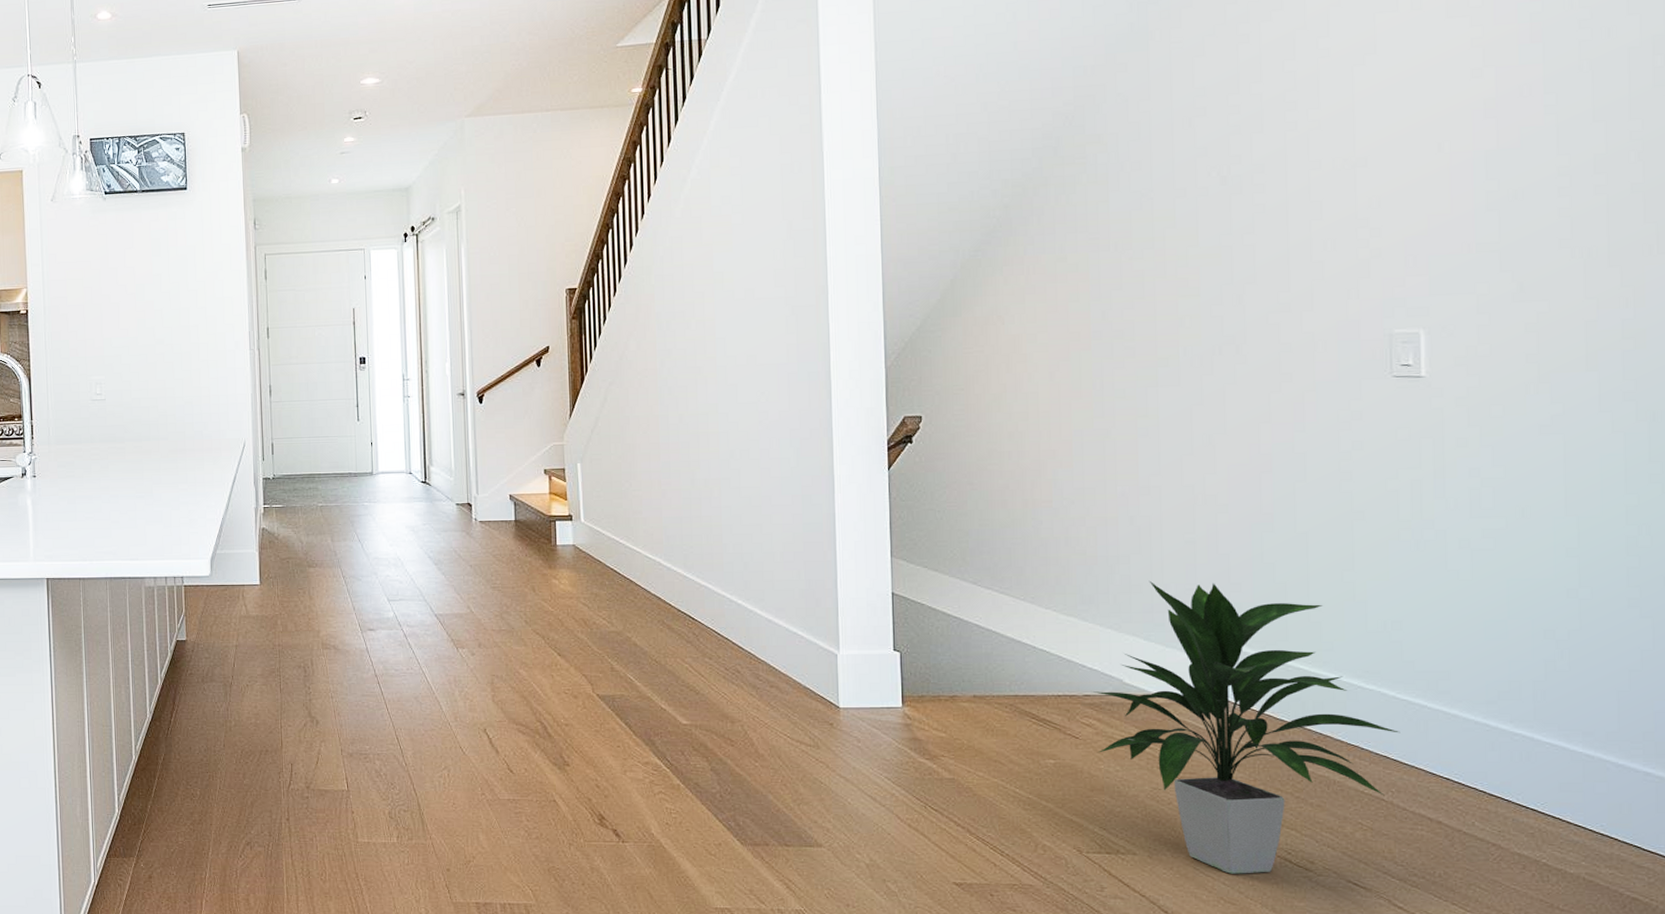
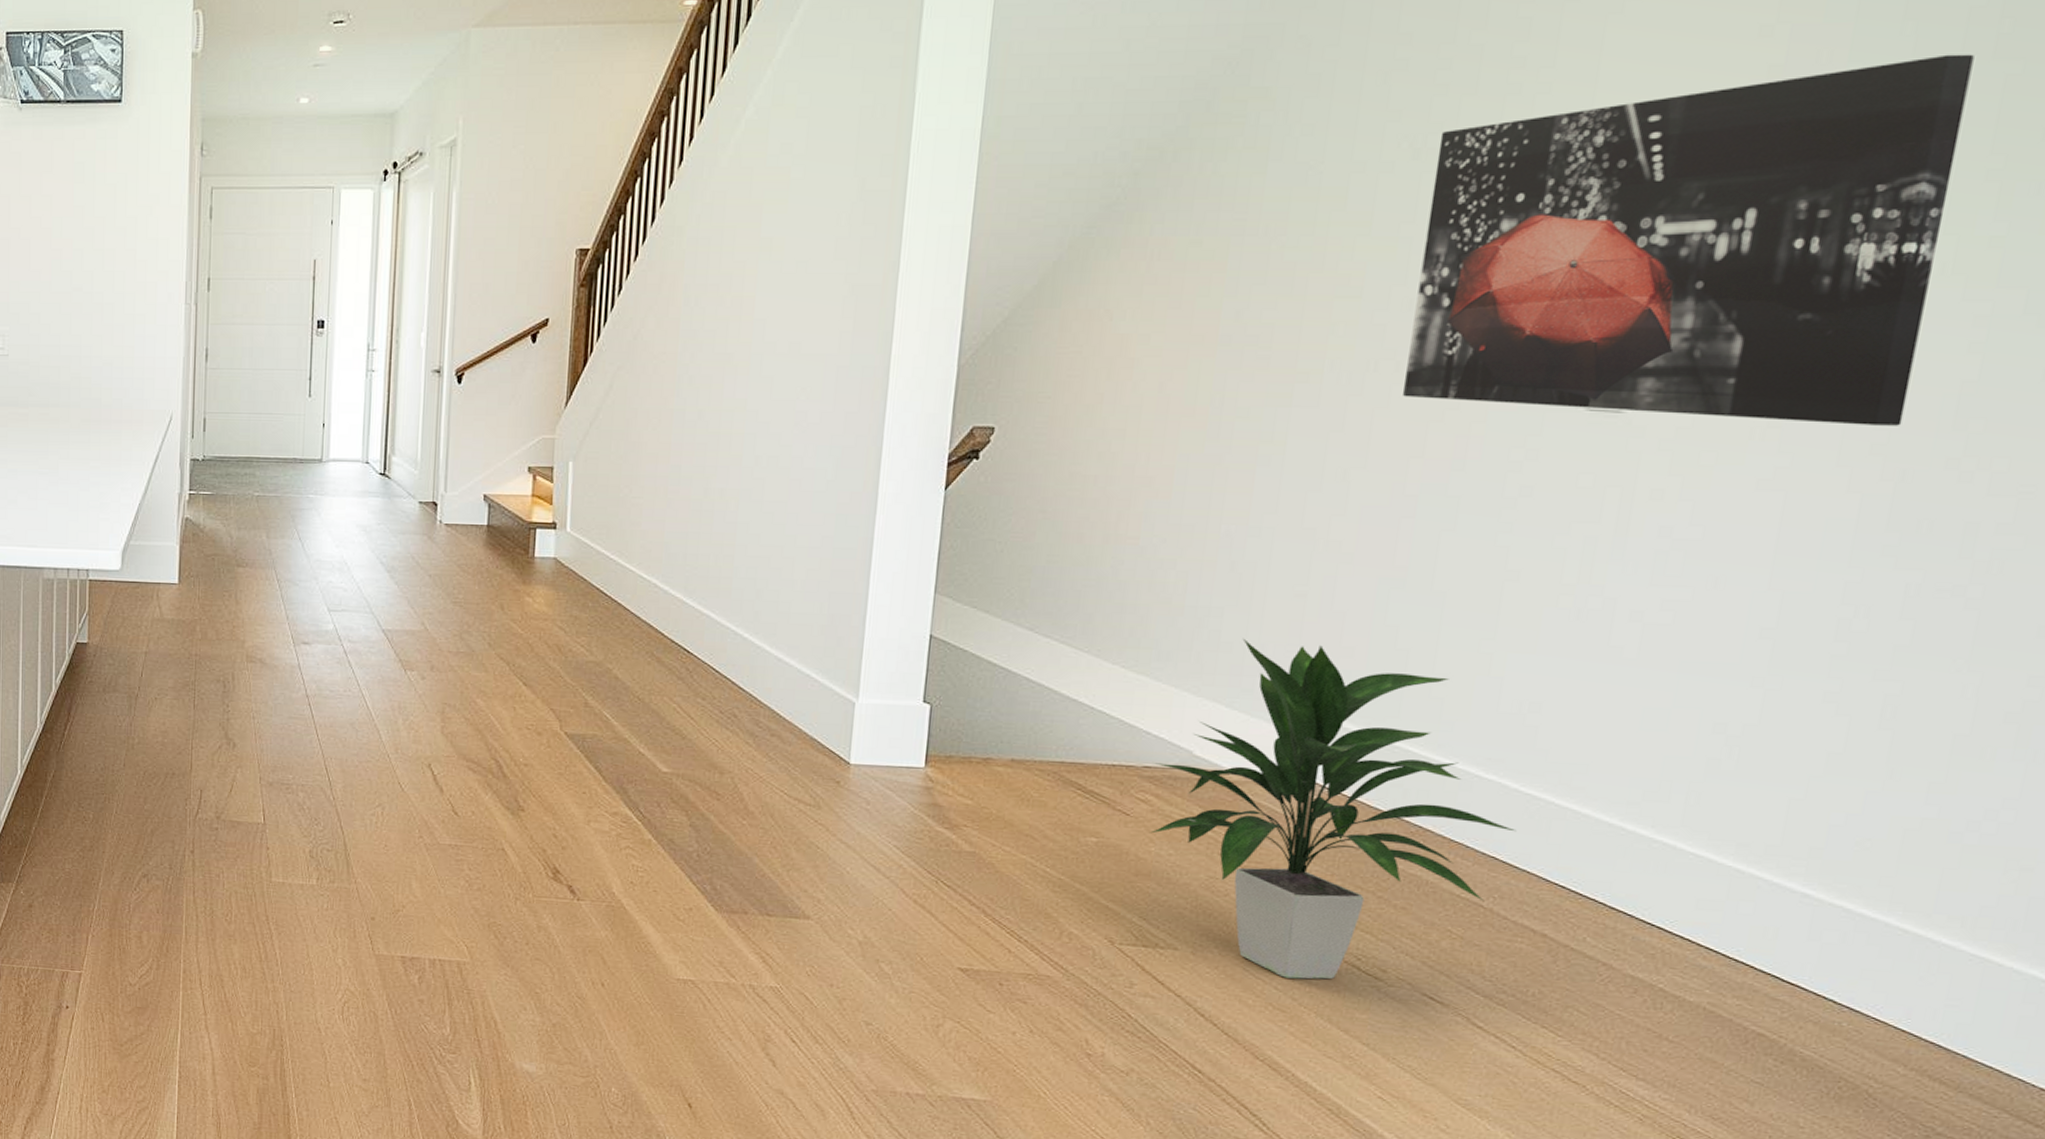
wall art: none [1240,83,1644,378] -> present [1403,54,1974,426]

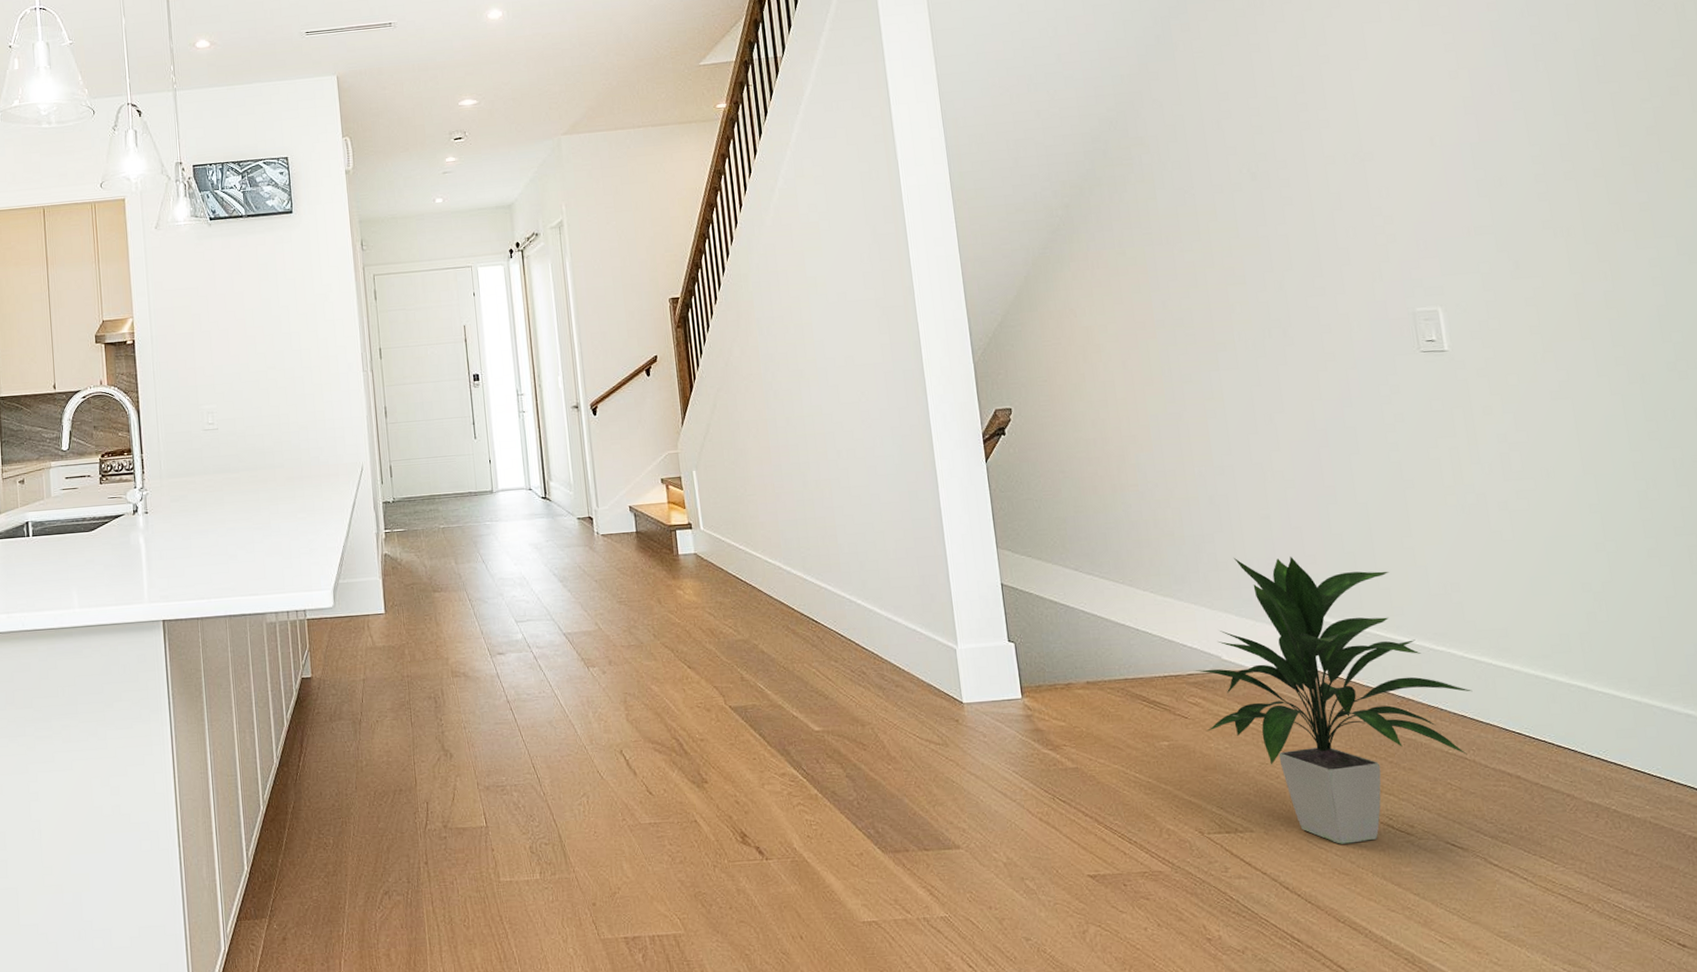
wall art: present [1403,54,1974,426] -> none [1266,81,1629,355]

